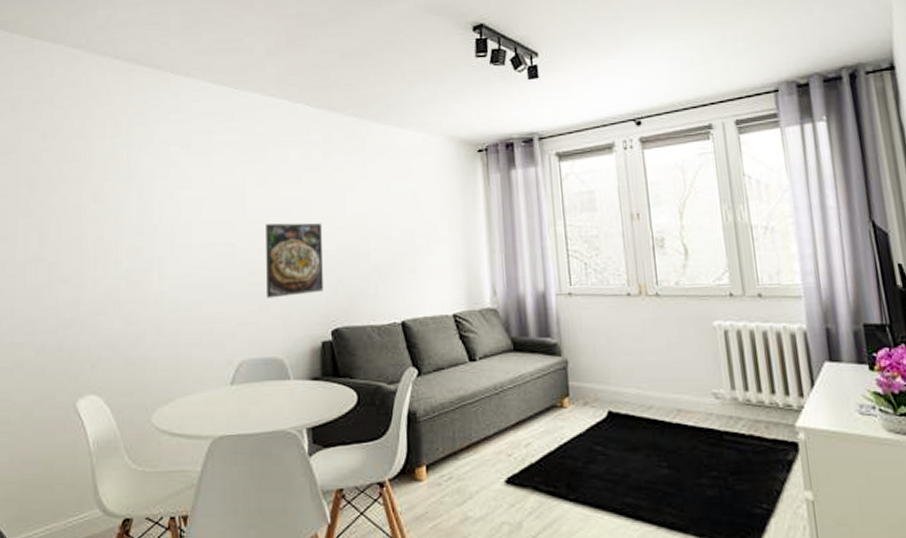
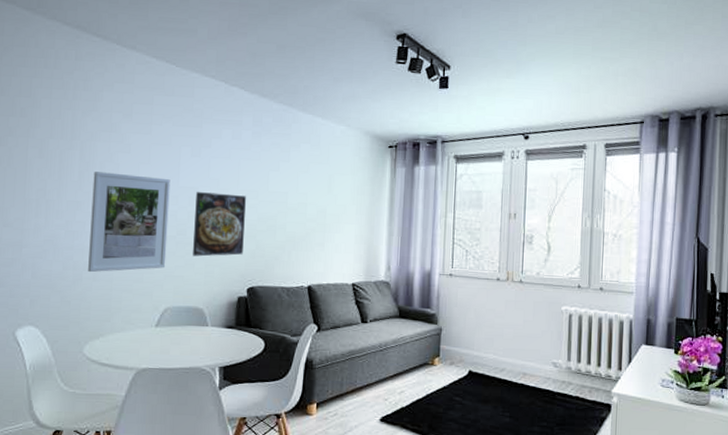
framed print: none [152,211,238,327] -> present [88,172,171,273]

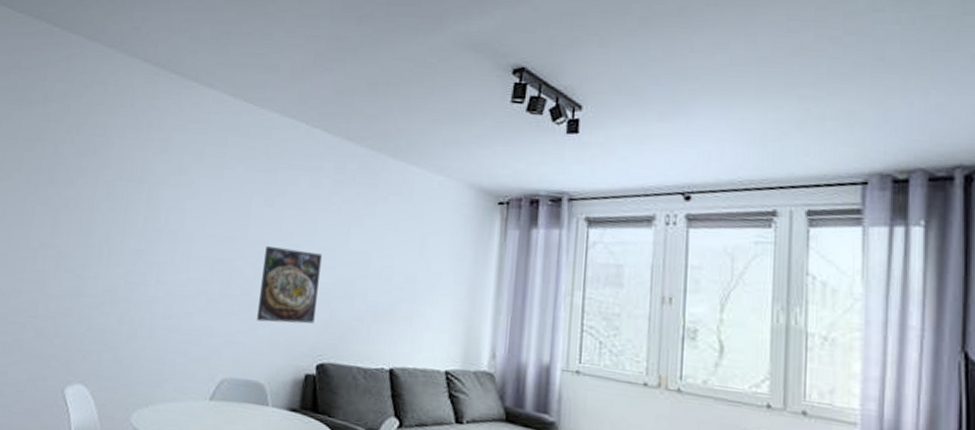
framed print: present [88,172,171,273] -> none [144,218,239,332]

